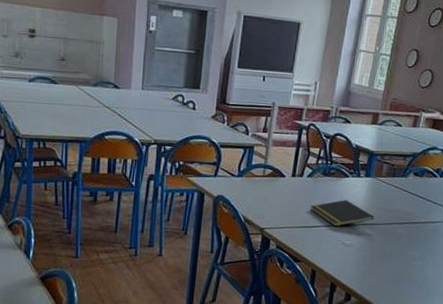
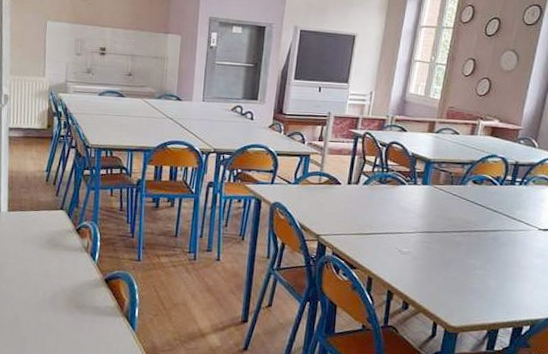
notepad: present [310,200,375,227] -> none [366,207,432,234]

